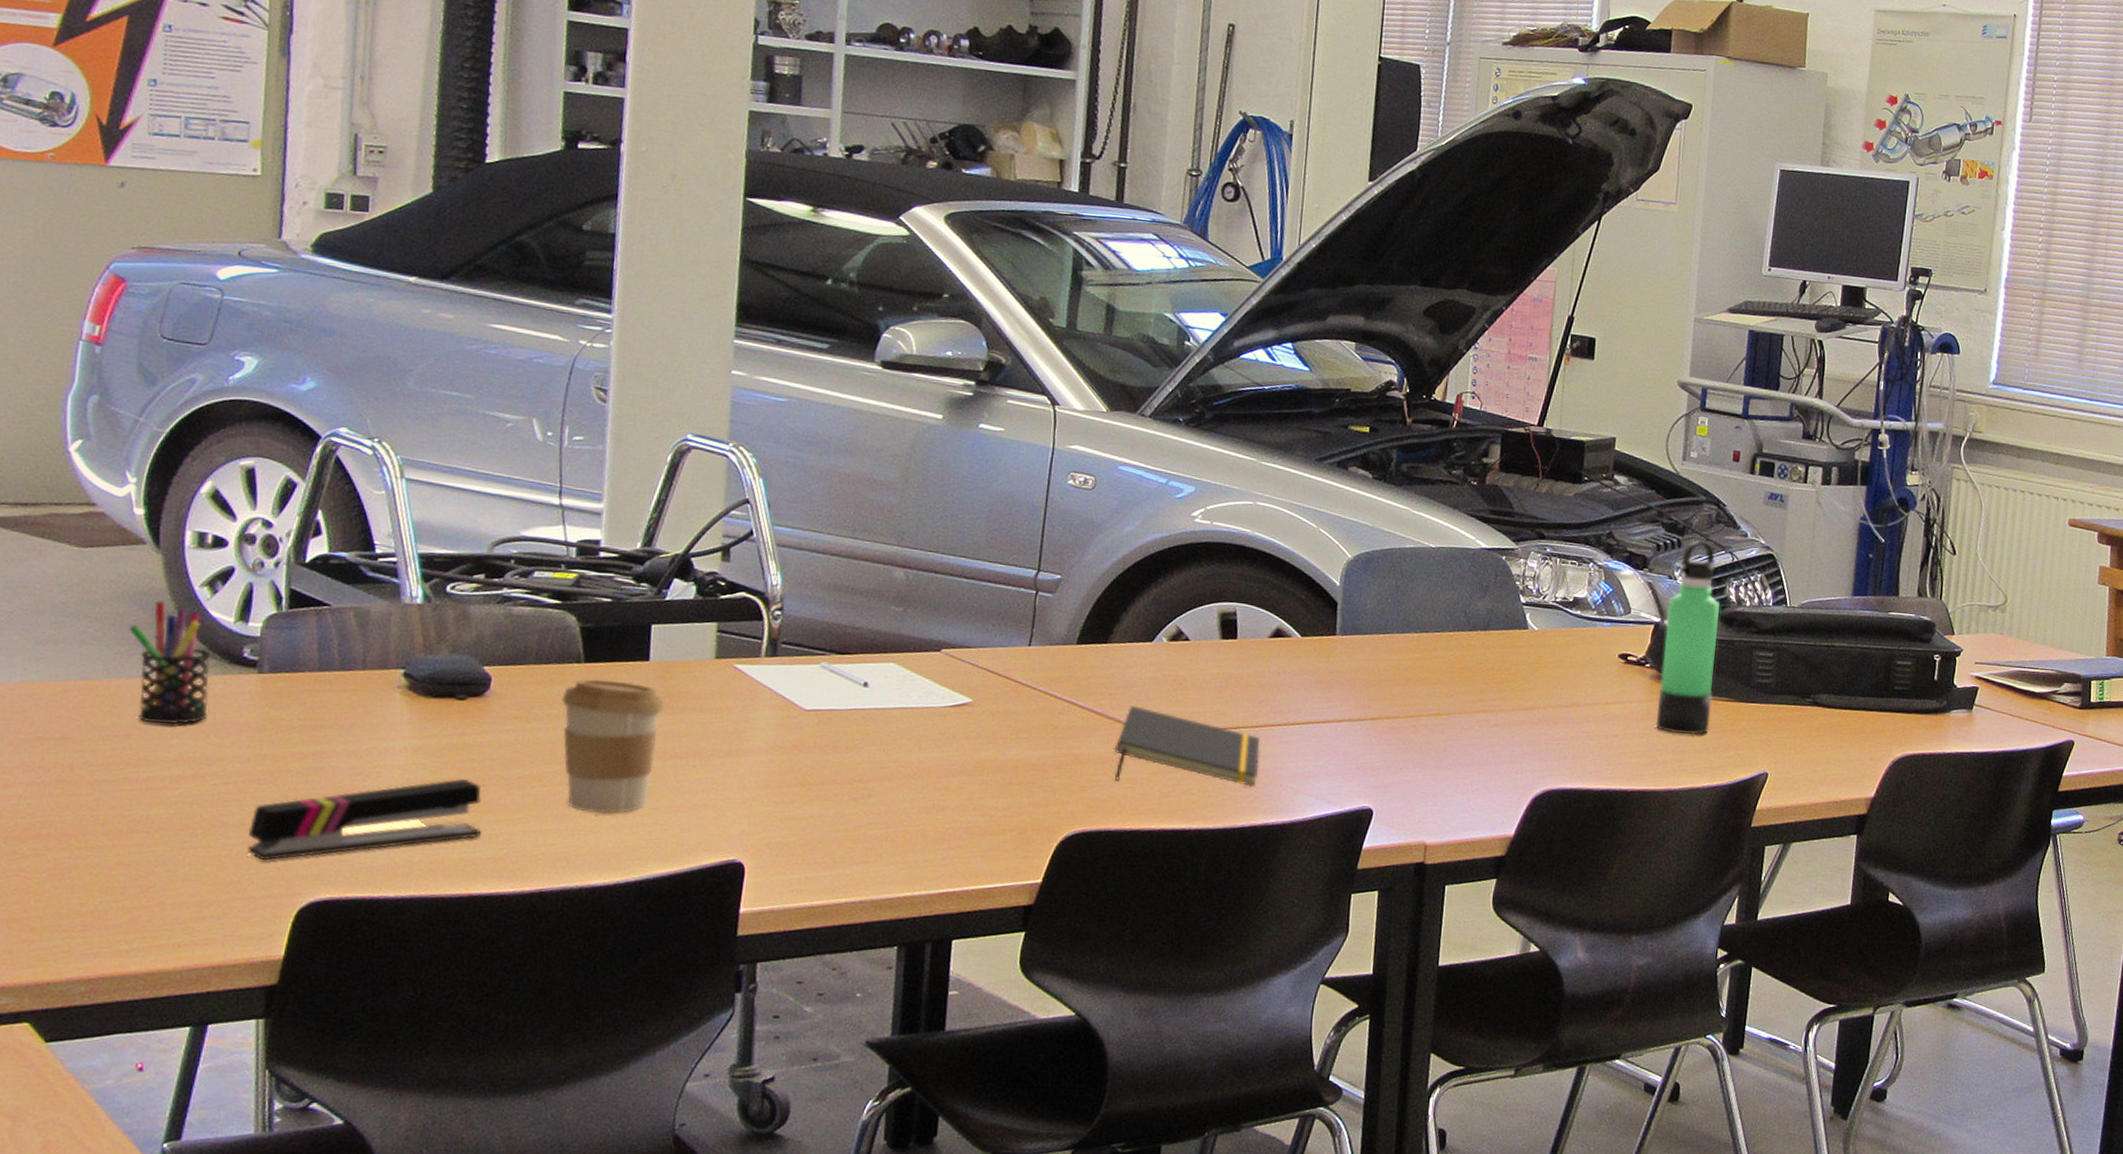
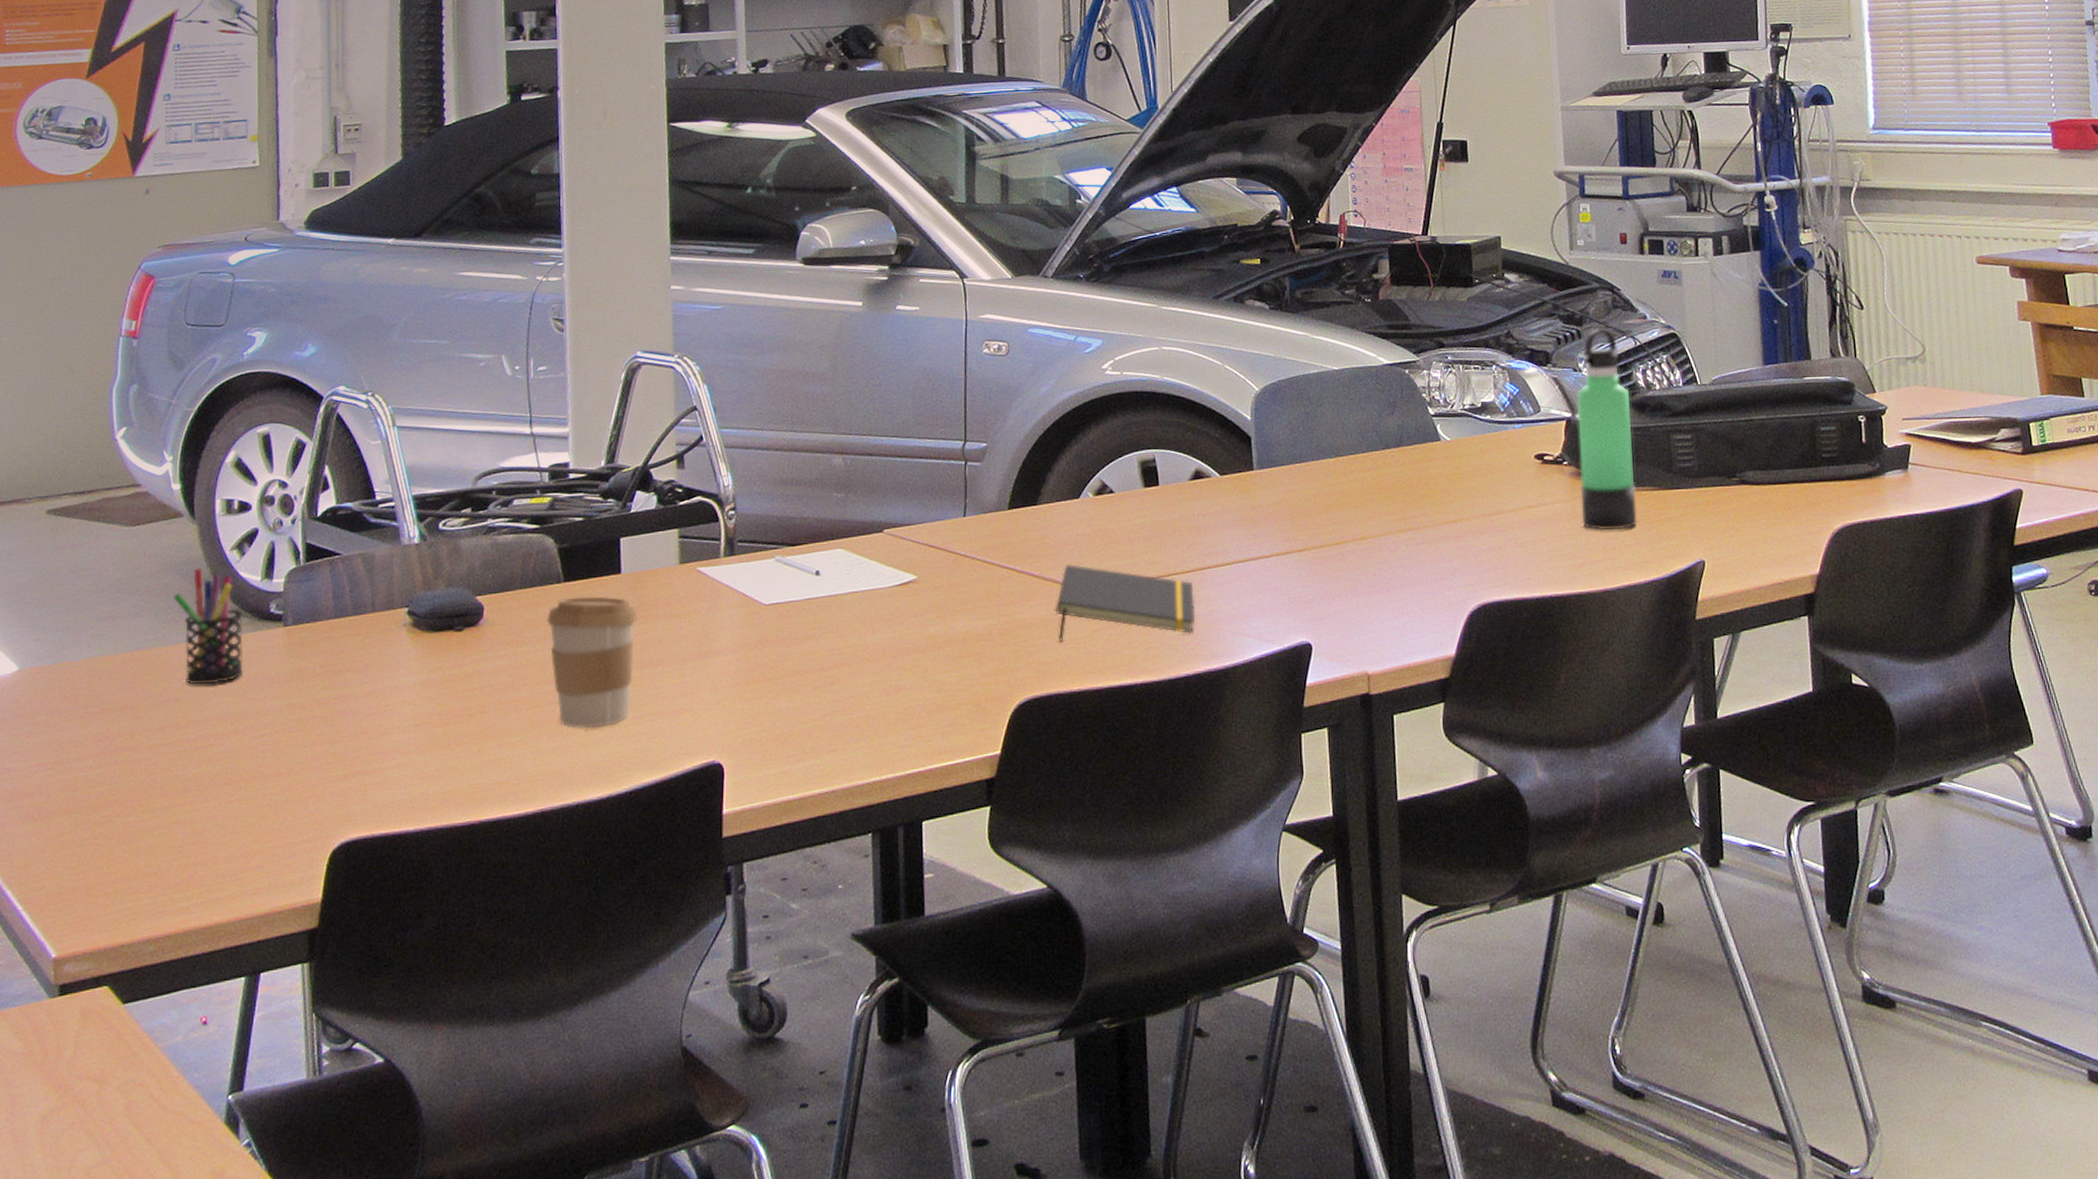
stapler: present [247,779,482,861] -> none [284,708,486,807]

